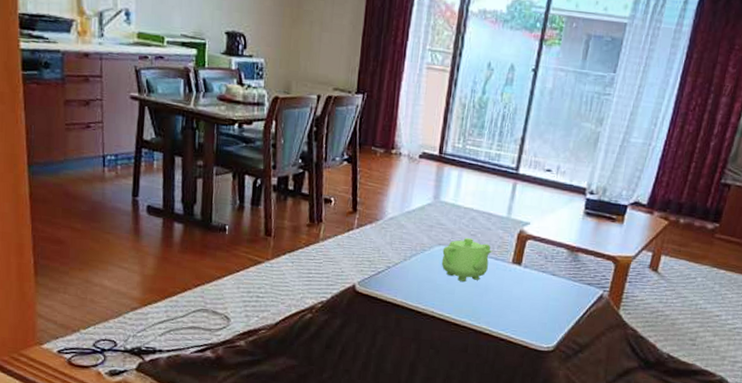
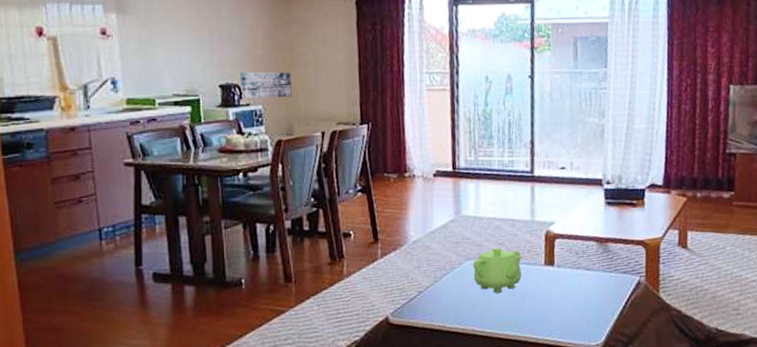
wall art: none [245,20,296,55] -> present [240,71,292,99]

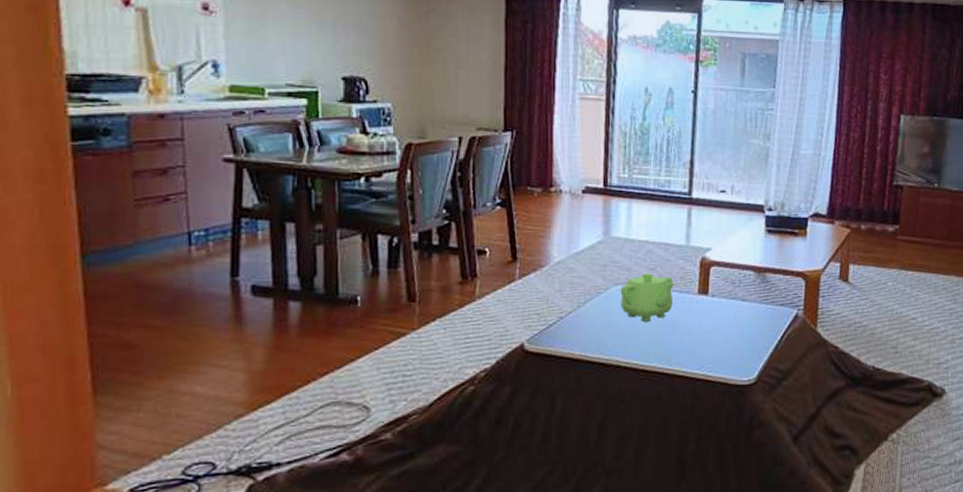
wall art: present [240,71,292,99] -> none [367,63,427,96]

